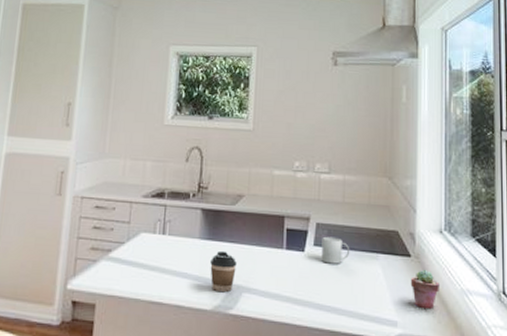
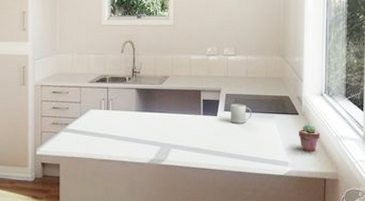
coffee cup: present [210,250,237,292] -> none [145,119,165,149]

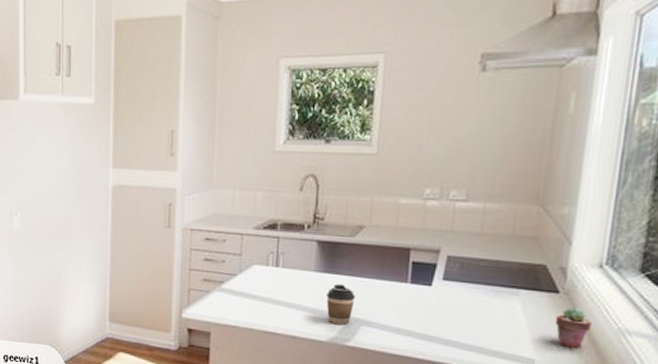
coffee cup: none [145,119,165,149] -> present [326,283,355,324]
mug: present [230,103,252,124] -> none [450,270,486,300]

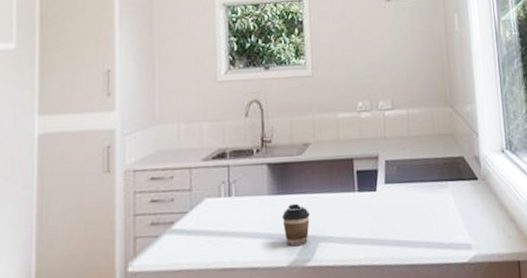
potted succulent: present [555,307,591,349] -> none [479,190,507,228]

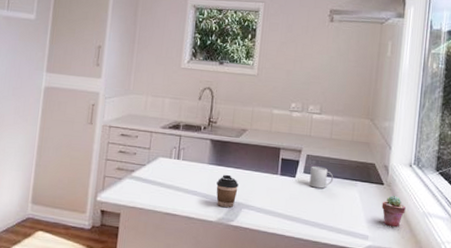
mug: none [392,171,421,199] -> present [309,166,334,189]
potted succulent: none [479,190,507,228] -> present [381,196,406,228]

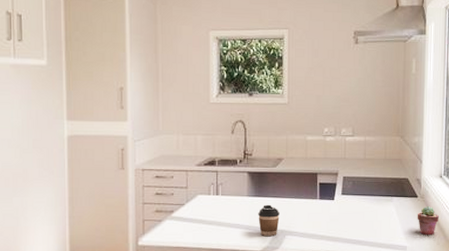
mug: present [309,166,334,189] -> none [348,186,371,208]

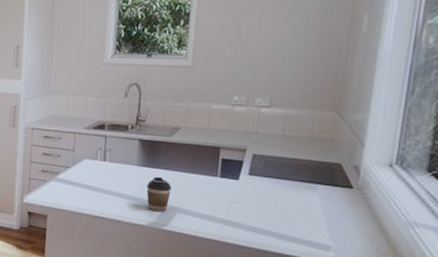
potted succulent: present [417,207,439,236] -> none [349,201,382,238]

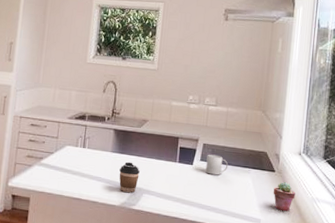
mug: none [255,166,287,192] -> present [205,154,229,175]
potted succulent: none [349,201,382,238] -> present [273,182,295,212]

